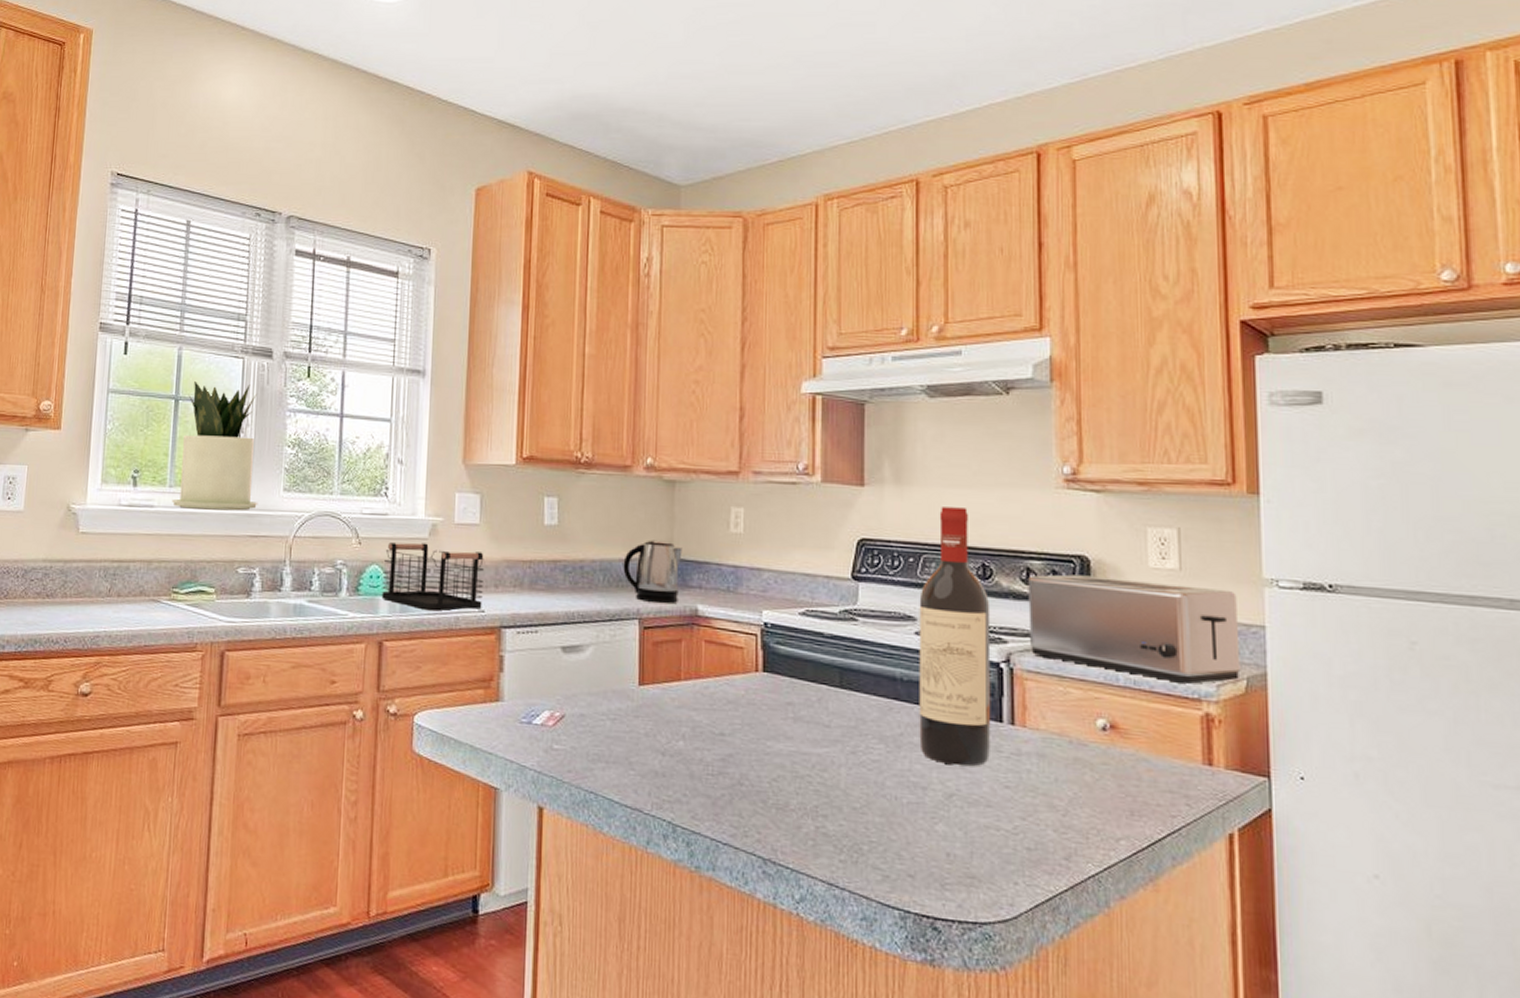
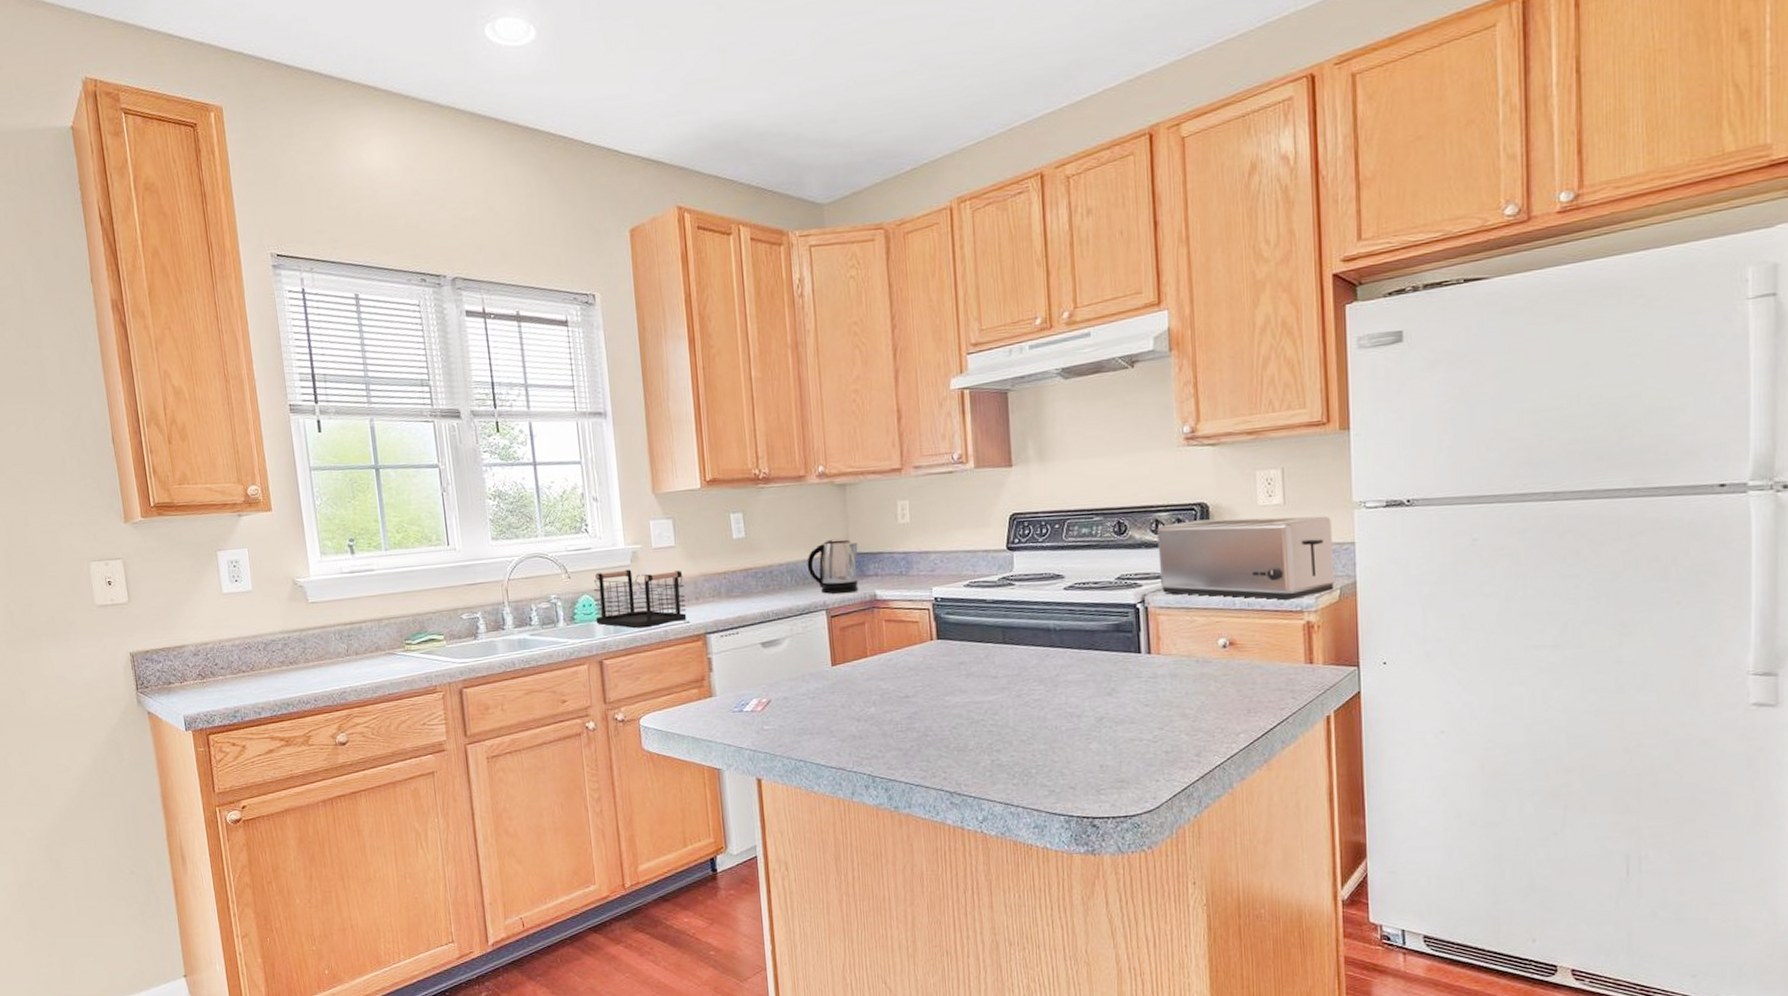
planter: present [171,381,258,511] -> none [387,446,471,568]
wine bottle: present [919,507,991,767] -> none [1065,474,1132,694]

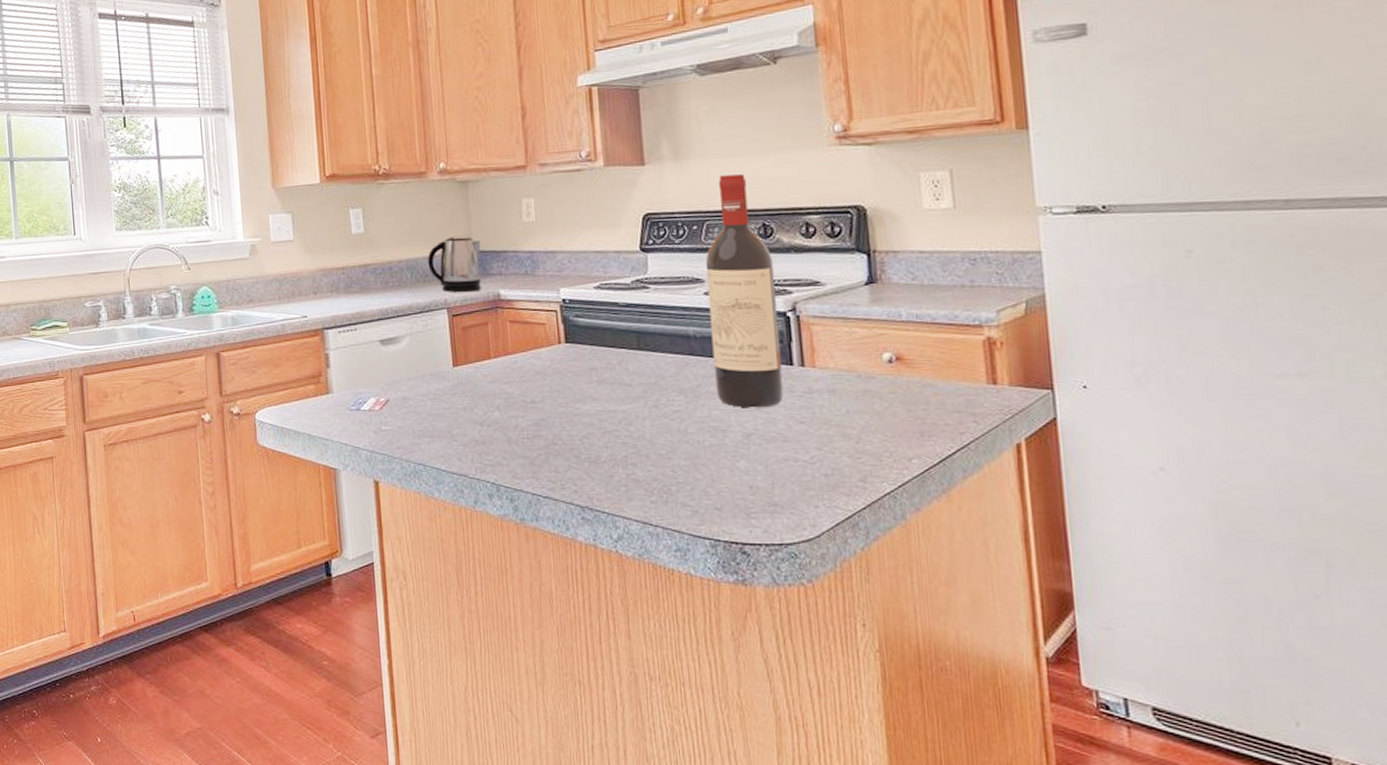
dish rack: present [593,569,687,628] -> none [212,262,305,322]
wine bottle: none [1065,474,1132,694] -> present [705,174,784,408]
toaster: present [1157,515,1335,600] -> none [808,221,1019,313]

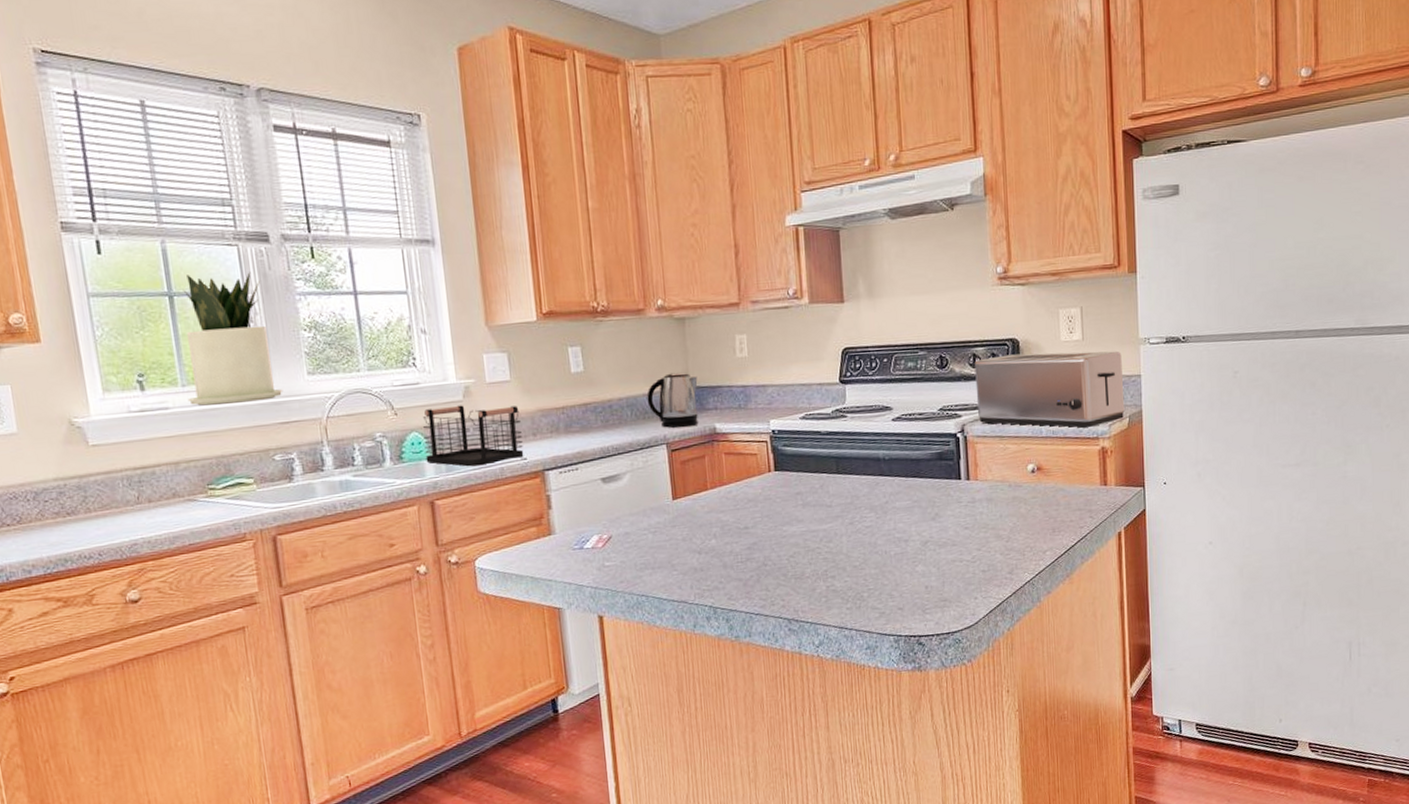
planter: none [19,140,95,256] -> present [183,272,283,406]
dish rack: none [212,262,305,322] -> present [422,405,524,467]
wine bottle: present [705,174,784,408] -> none [893,311,953,520]
toaster: none [808,221,1019,313] -> present [974,351,1125,428]

